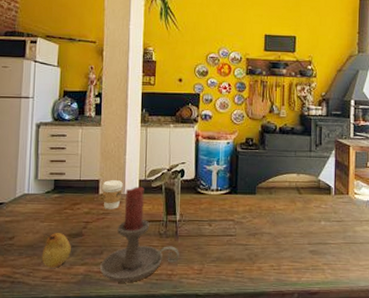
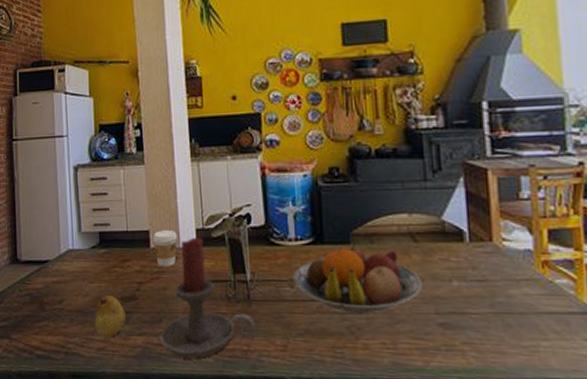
fruit bowl: none [212,193,301,245] -> present [293,242,422,314]

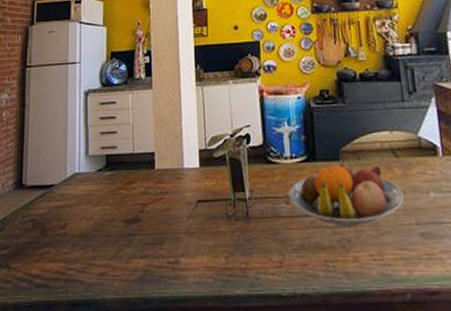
fruit: present [92,295,126,338] -> none [96,219,128,262]
coffee cup: present [153,229,177,267] -> none [158,150,181,187]
candle holder: present [160,237,255,359] -> none [162,157,253,279]

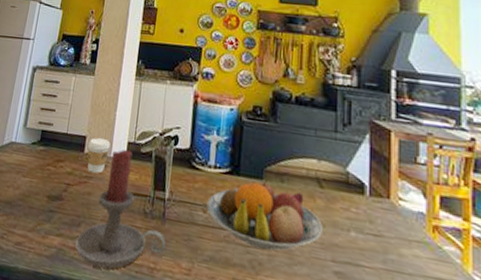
coffee cup: none [158,150,181,187] -> present [87,137,110,174]
candle holder: none [162,157,253,279] -> present [75,149,165,269]

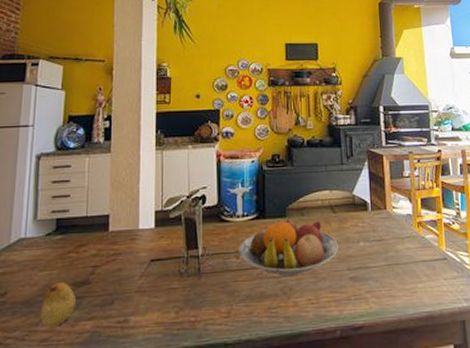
fruit: none [17,189,49,234] -> present [40,282,76,327]
candle holder: present [75,149,165,269] -> none [111,218,203,337]
coffee cup: present [87,137,110,174] -> none [112,212,136,249]

